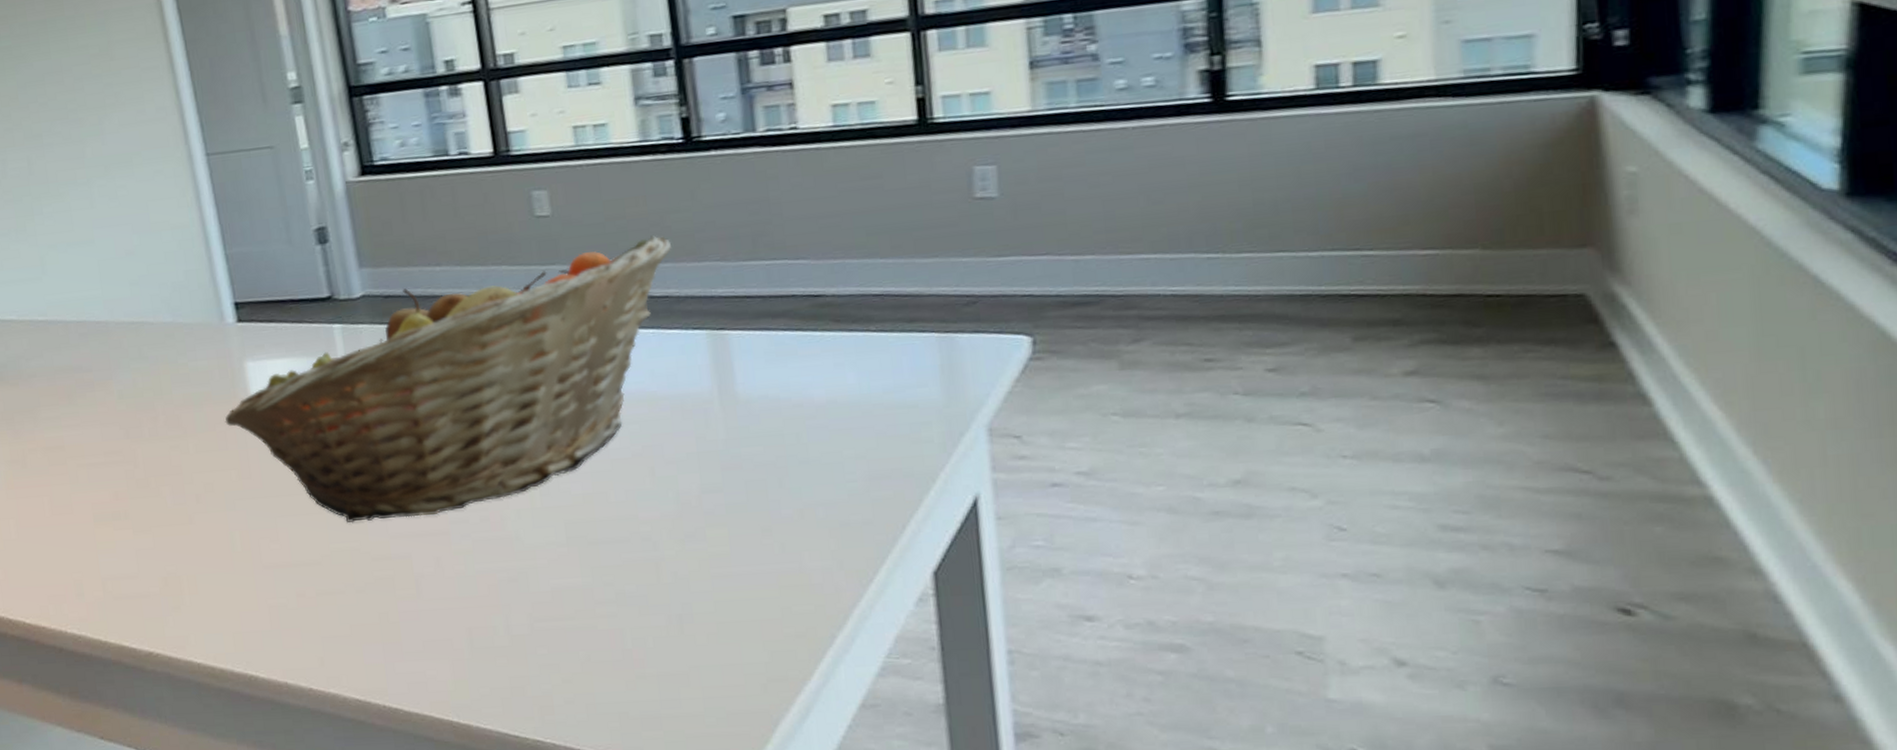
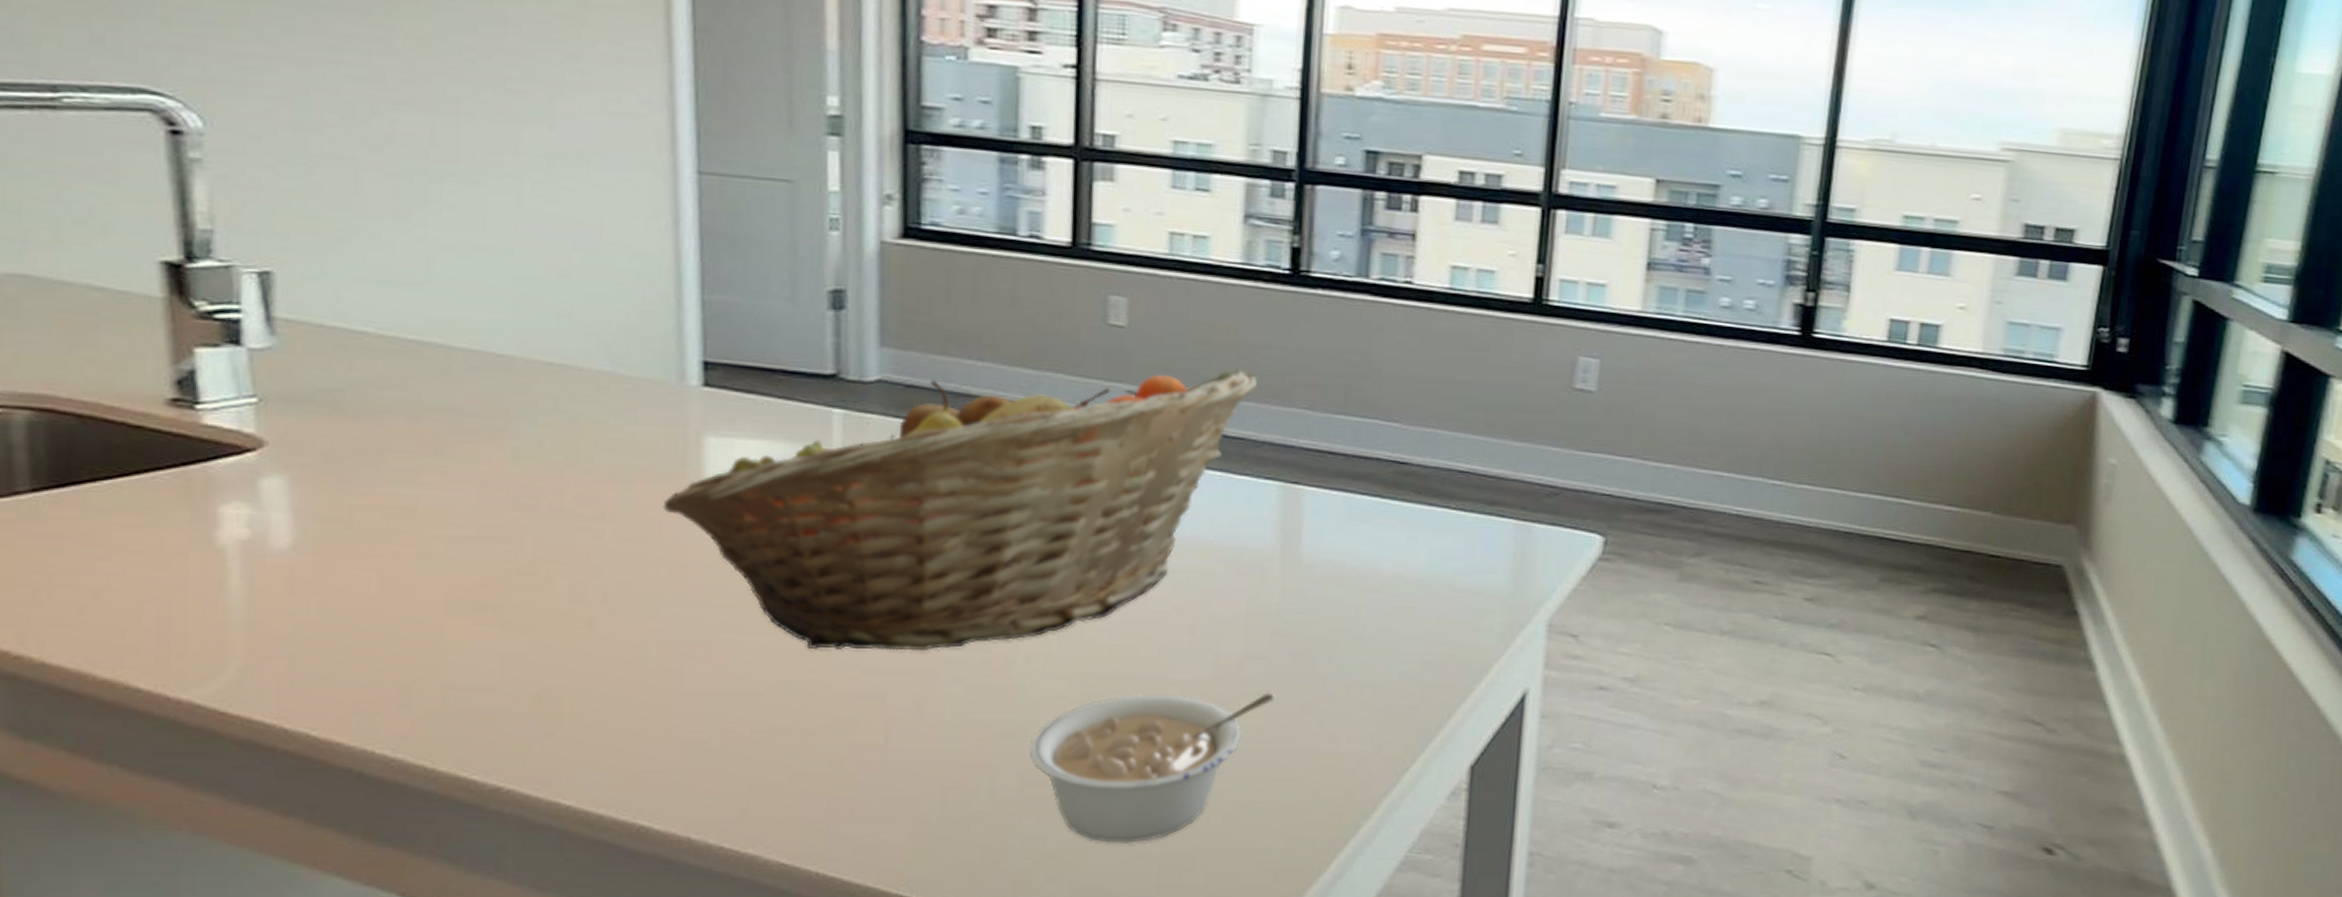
legume: none [532,522,736,667] -> present [1029,693,1275,843]

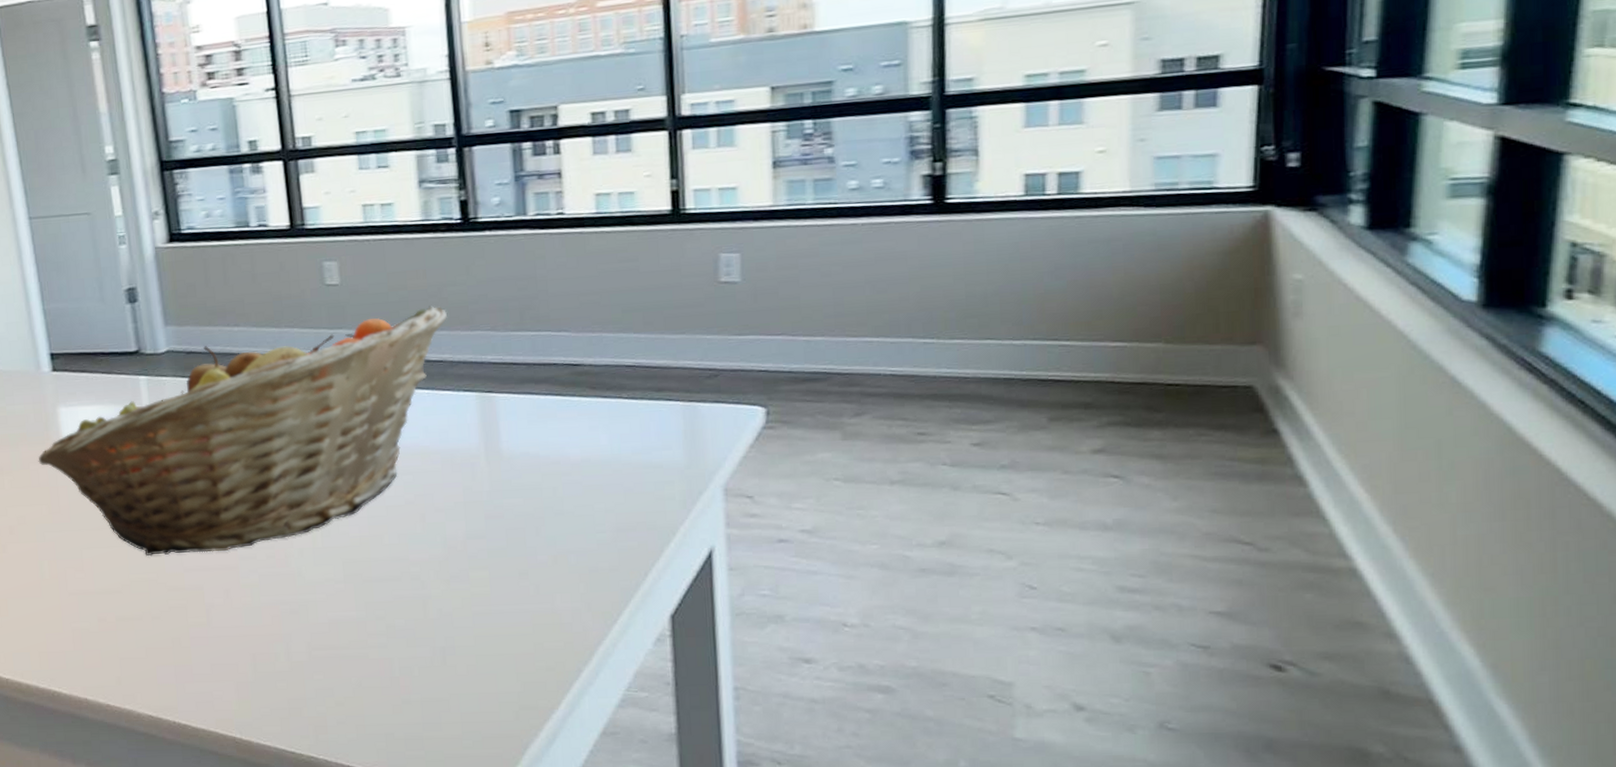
legume: present [1029,693,1275,843] -> none [312,565,496,692]

